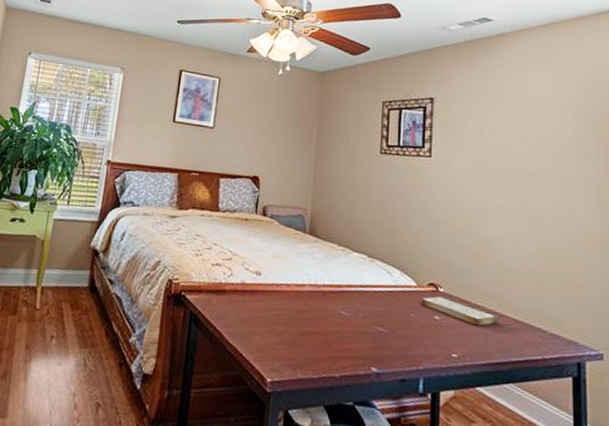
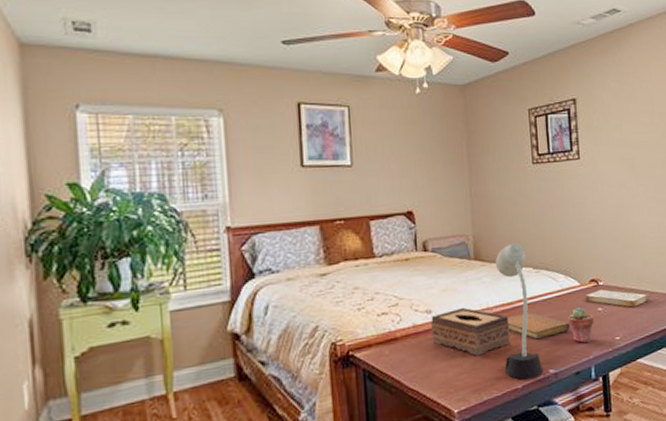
tissue box: none [257,277,336,331] -> present [431,307,511,356]
desk lamp: none [324,226,364,372] -> present [495,243,543,380]
notebook: none [333,299,401,332] -> present [507,312,571,340]
potted succulent: none [398,309,428,351] -> present [567,307,594,343]

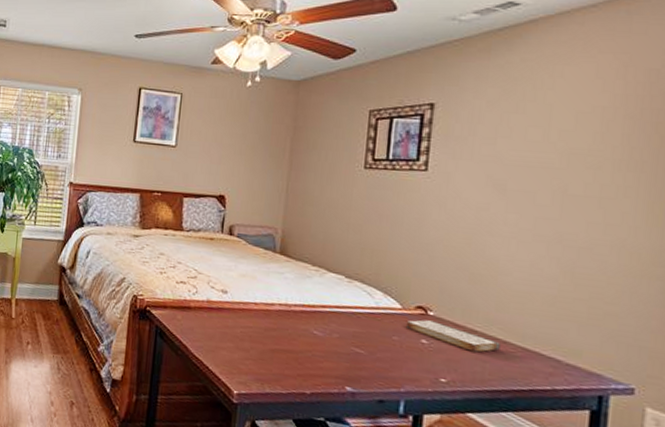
tissue box: present [431,307,511,356] -> none [223,296,308,348]
desk lamp: present [495,243,543,380] -> none [294,246,339,390]
notebook: present [507,312,571,340] -> none [305,319,381,354]
potted succulent: present [567,307,594,343] -> none [378,331,414,374]

